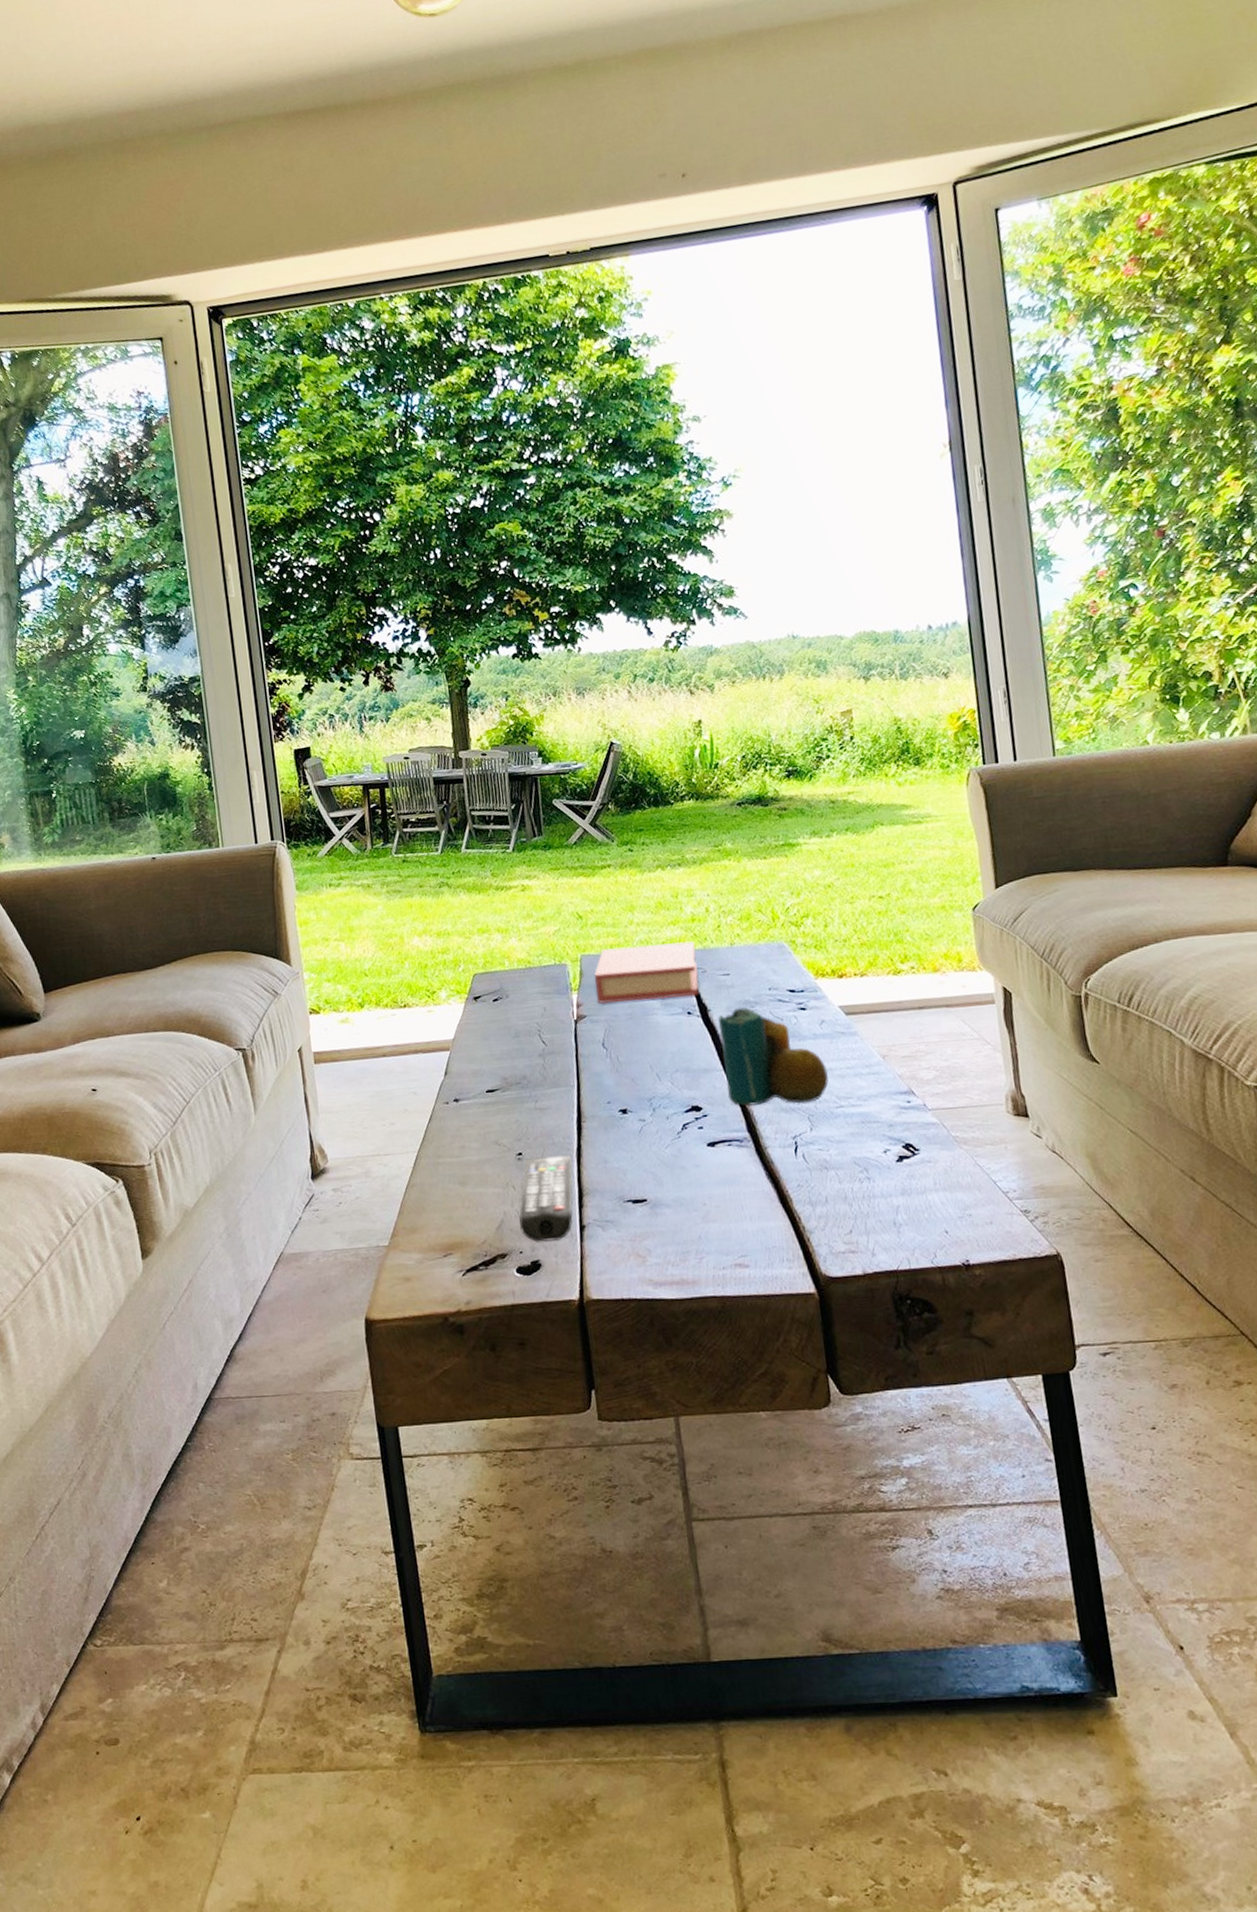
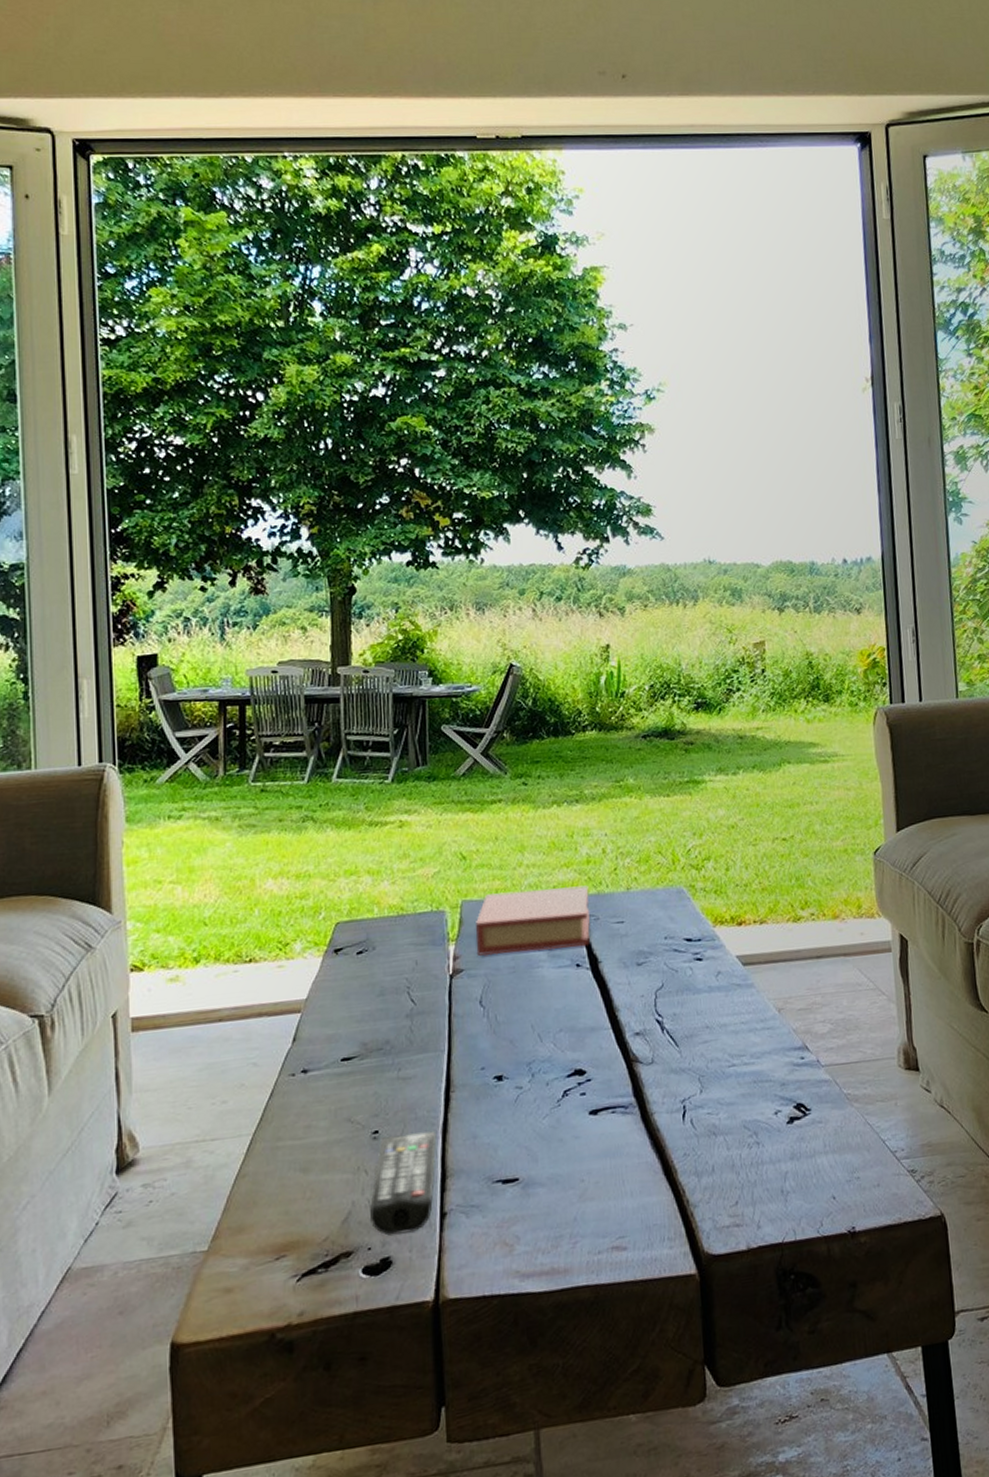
candle: present [718,1007,829,1106] -> none [609,957,722,1068]

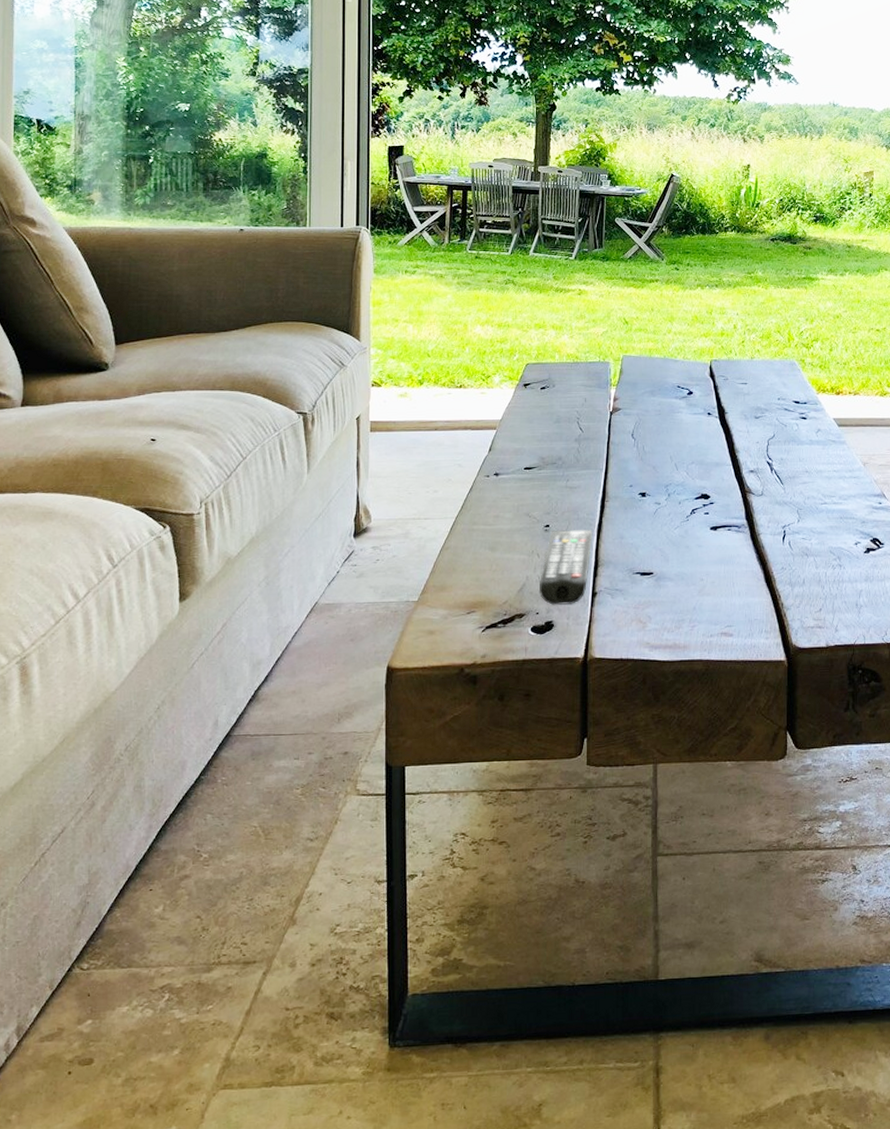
book: present [475,885,591,957] -> none [631,351,721,400]

